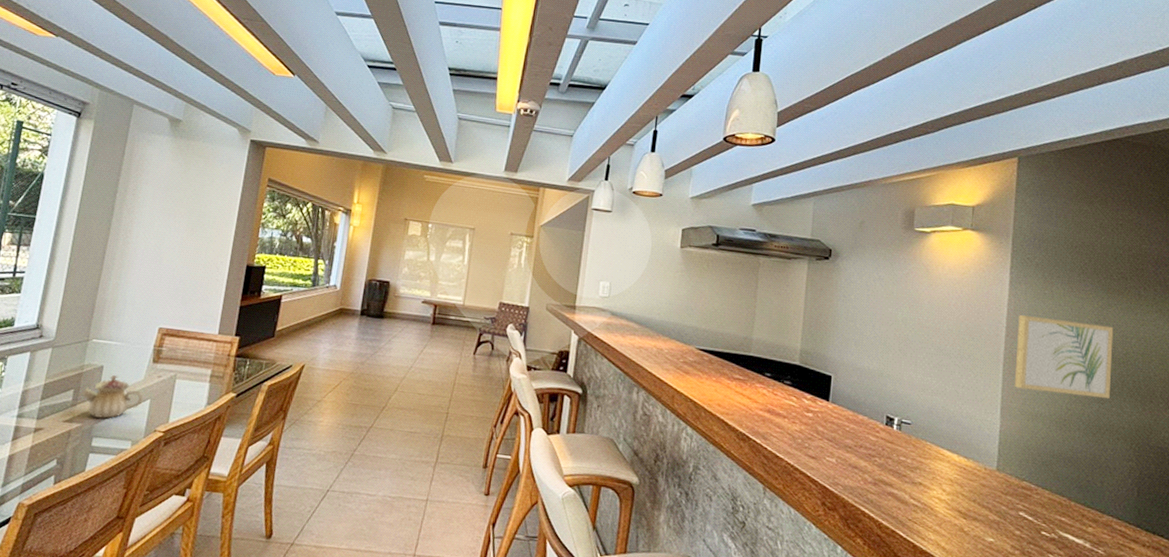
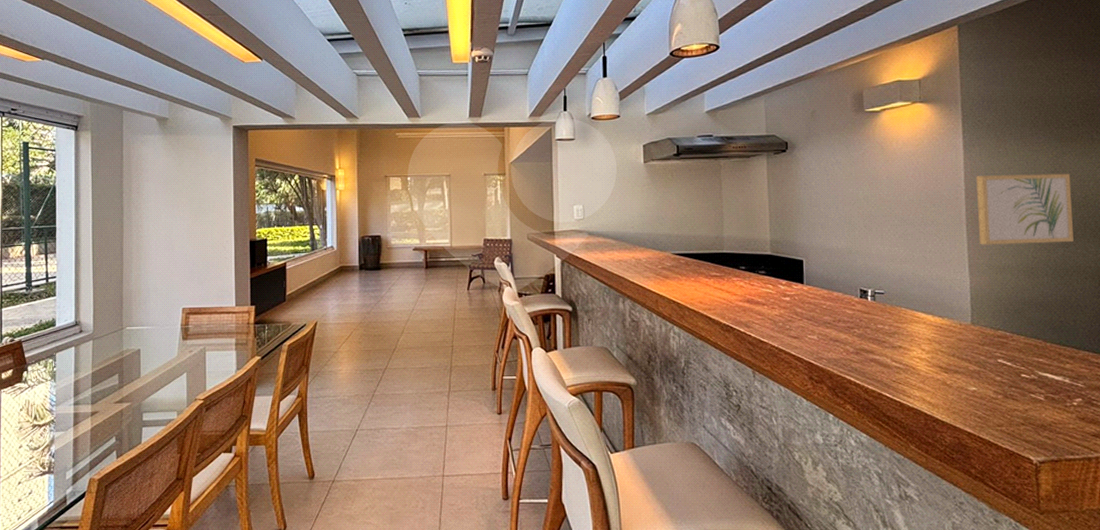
teapot: present [81,374,144,419] -> none [126,355,180,395]

